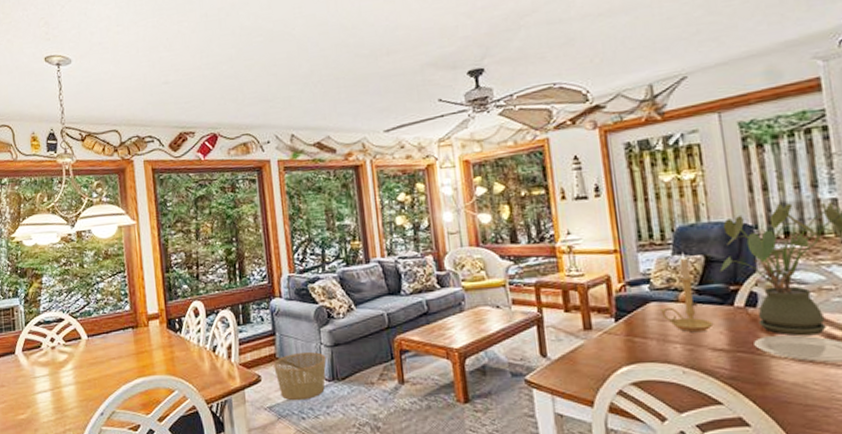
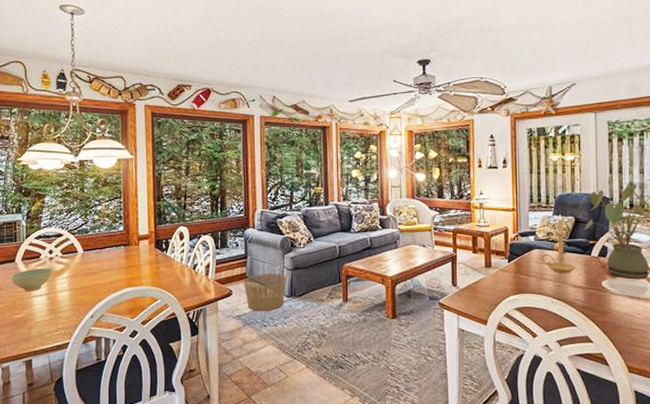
bowl: none [11,359,56,388] -> present [10,268,53,292]

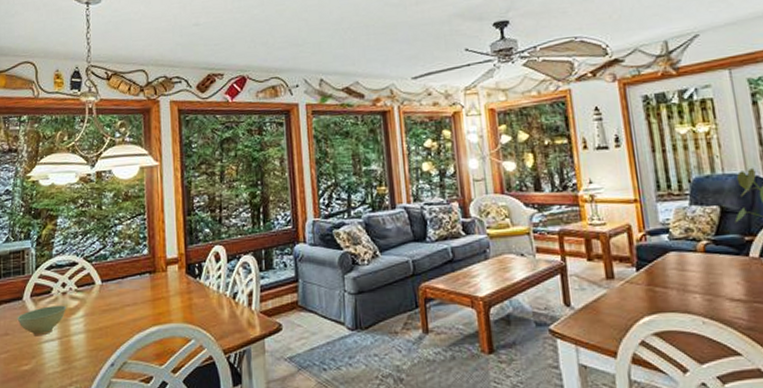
basket: present [244,274,287,312] -> none [295,300,350,351]
candle holder: present [540,215,576,273] -> none [678,204,731,283]

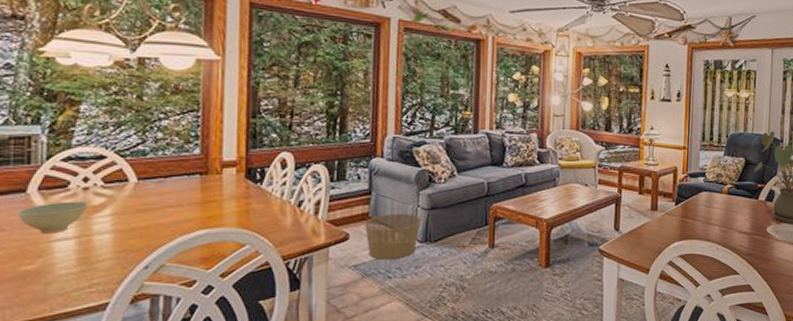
basket: none [295,300,350,351] -> present [365,214,421,260]

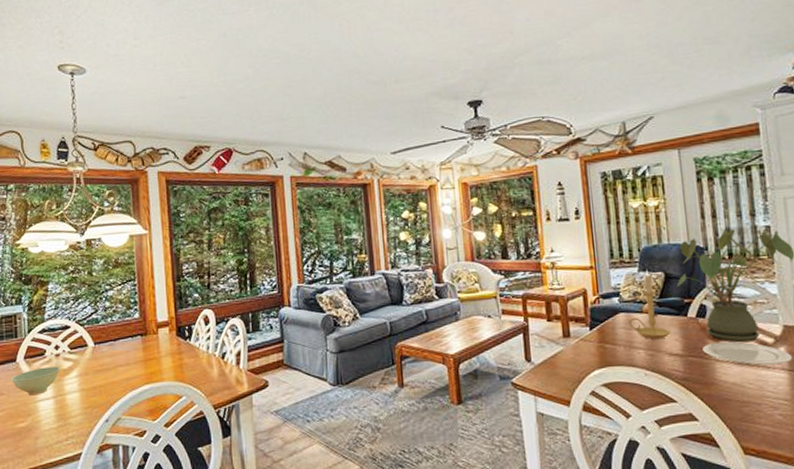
basket: present [365,214,421,260] -> none [281,358,332,405]
candle holder: none [708,155,743,218] -> present [627,270,671,340]

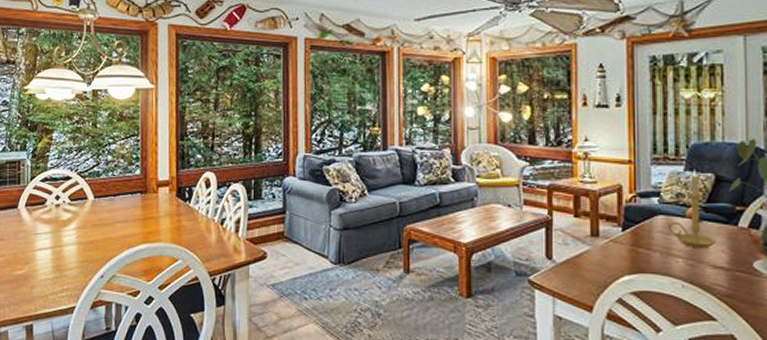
bowl: present [11,366,60,396] -> none [12,216,59,244]

